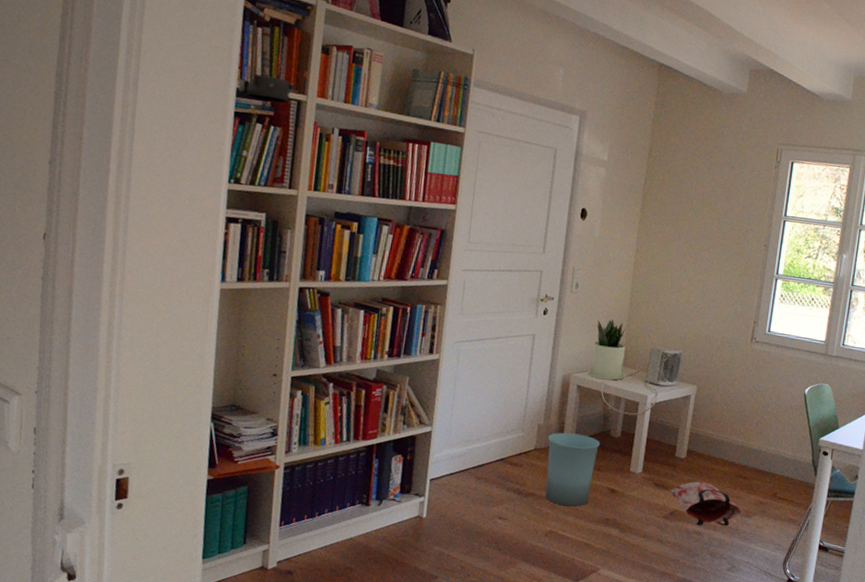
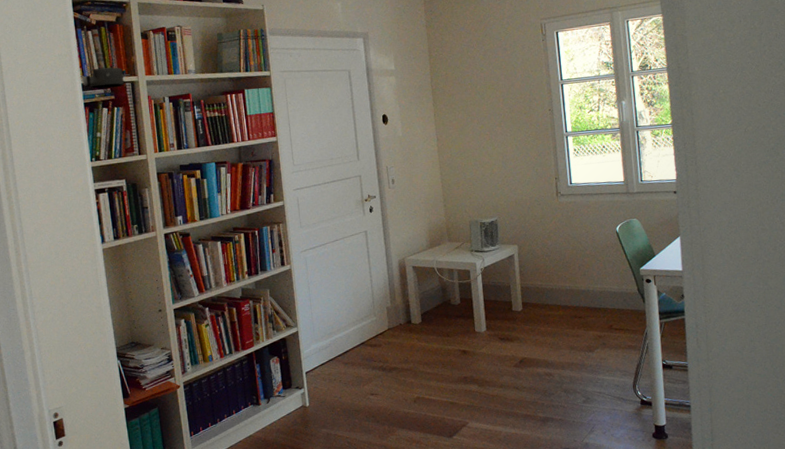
waste bin: present [545,432,601,507] -> none [397,308,446,373]
planter: present [586,319,627,381] -> none [417,203,453,257]
bag: present [670,481,742,527] -> none [515,328,584,367]

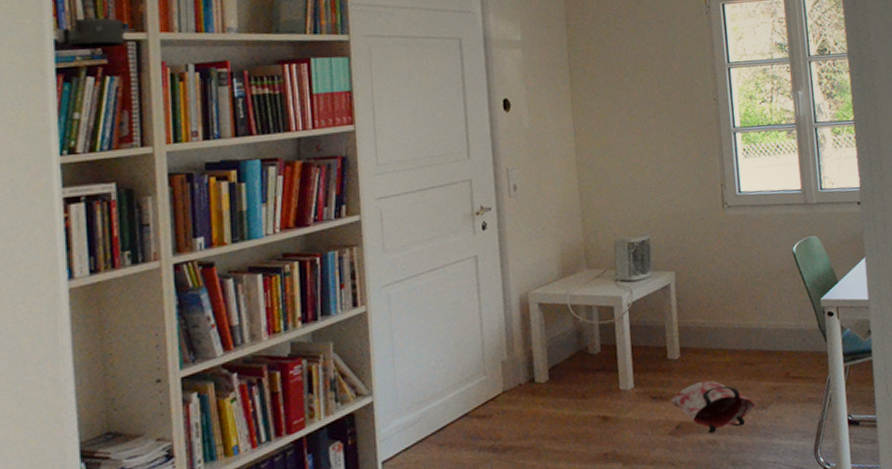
bag: none [515,328,584,367] -> present [671,380,756,433]

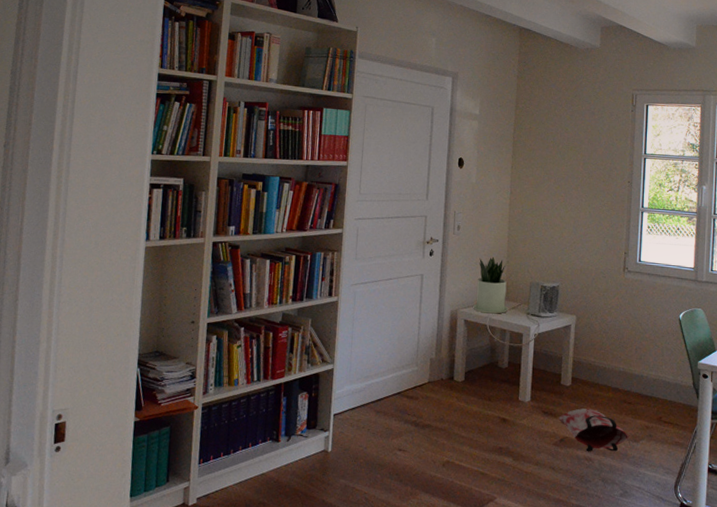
alarm clock: present [54,18,135,49] -> none [158,61,210,84]
planter: none [546,217,592,290] -> present [472,256,509,314]

